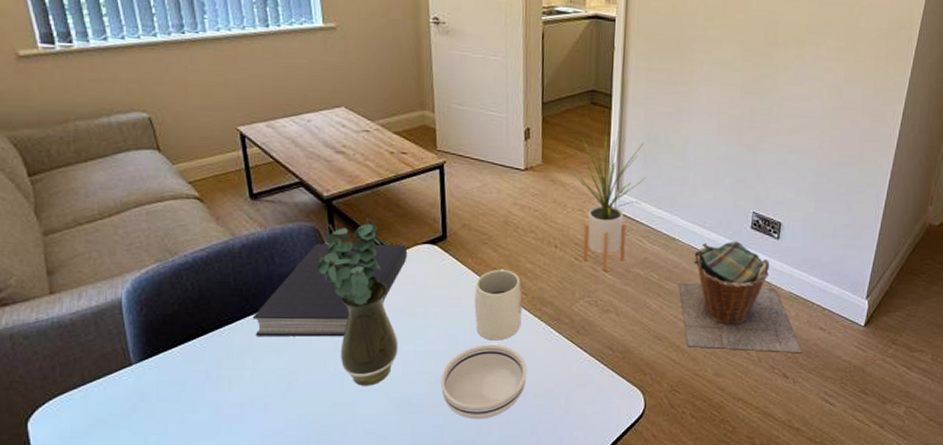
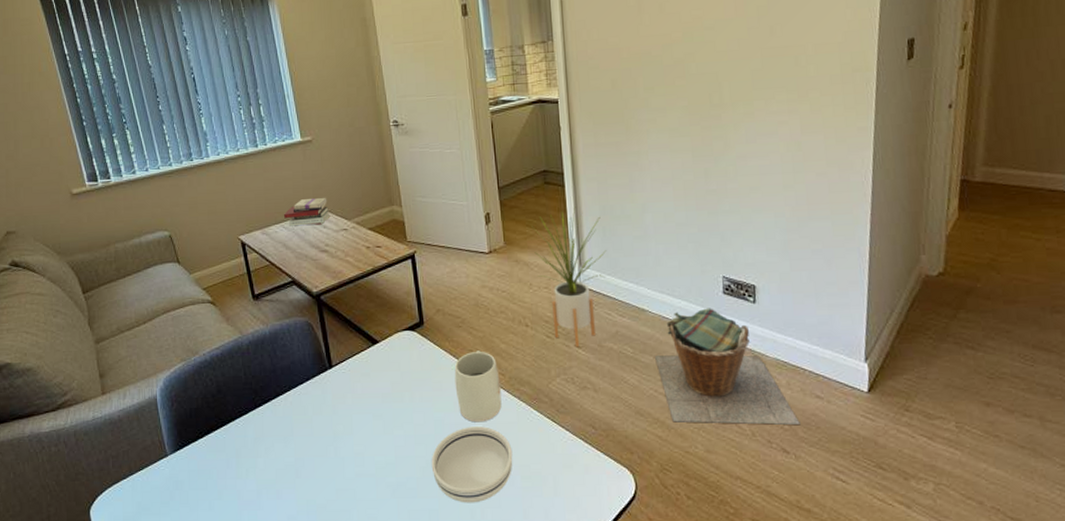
book: present [252,243,408,337] -> none [262,333,390,426]
books: none [294,92,351,123] -> present [283,197,331,227]
vase: present [317,217,399,386] -> none [312,309,390,471]

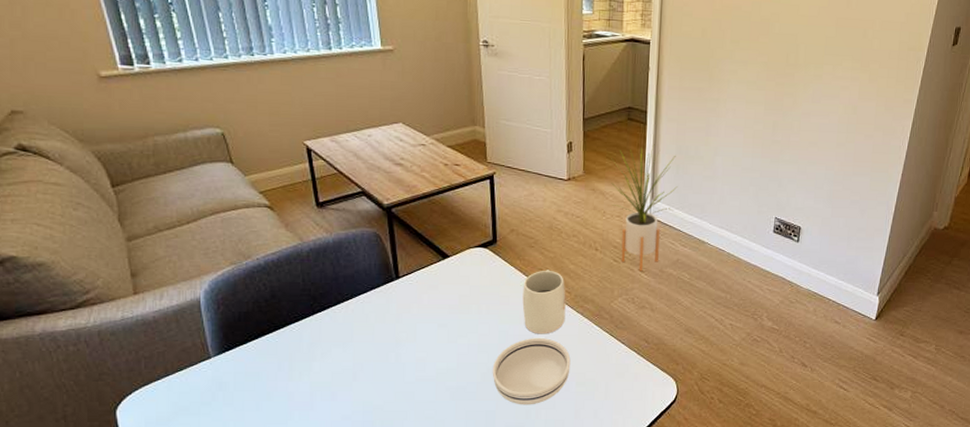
books: present [283,197,331,227] -> none [356,110,408,138]
laundry basket: present [655,308,800,425] -> none [708,244,819,344]

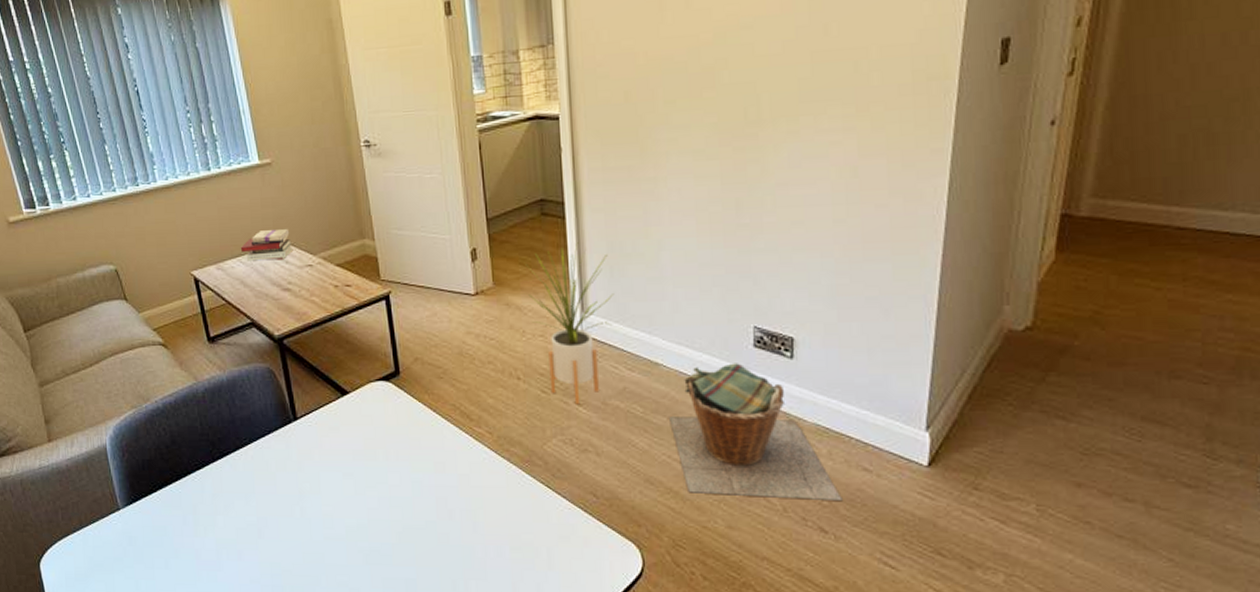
books: none [356,110,408,138] -> present [240,228,294,261]
bowl: present [492,338,571,405] -> none [408,490,501,574]
mug: present [522,270,566,334] -> none [434,405,489,486]
laundry basket: none [708,244,819,344] -> present [669,363,843,500]

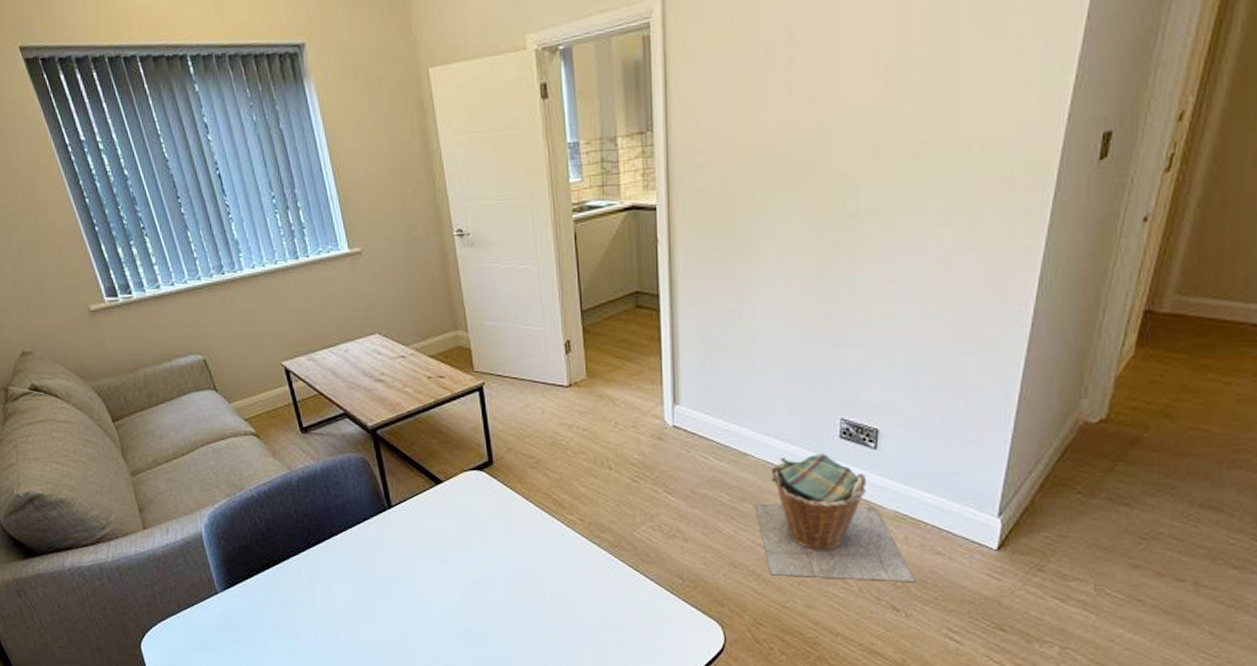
books: present [240,228,294,261] -> none [331,319,386,352]
house plant: present [525,242,615,405] -> none [619,335,706,493]

